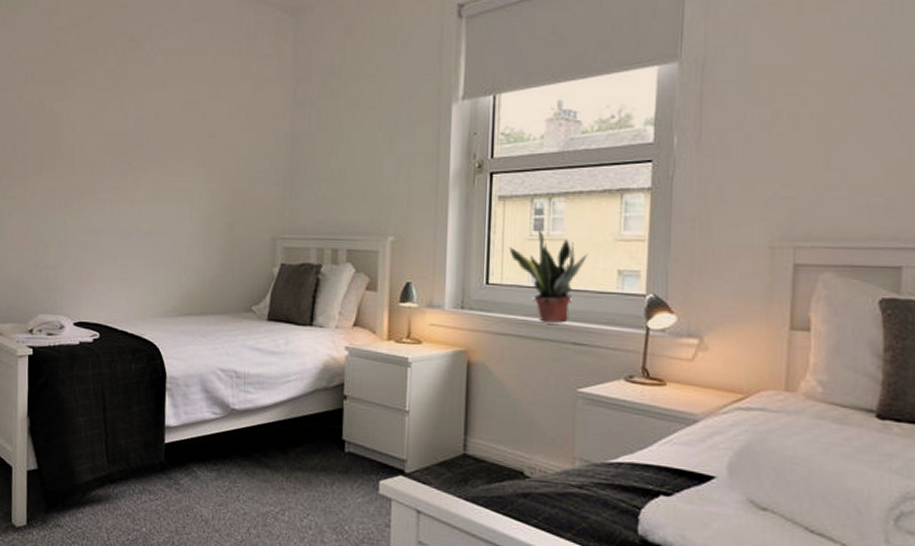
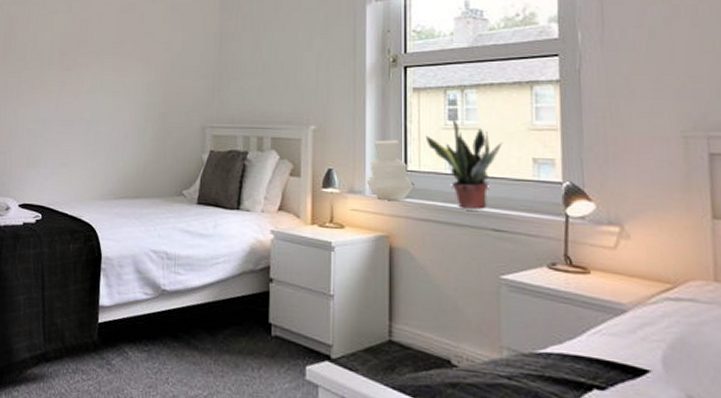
vase: none [447,251,494,316] -> present [367,140,413,201]

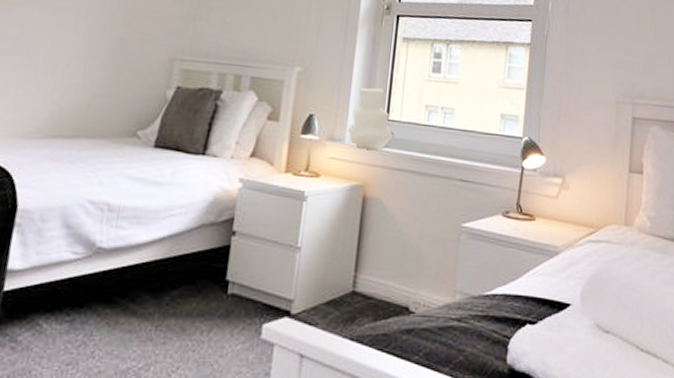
potted plant: present [425,119,502,211] -> none [409,72,477,162]

